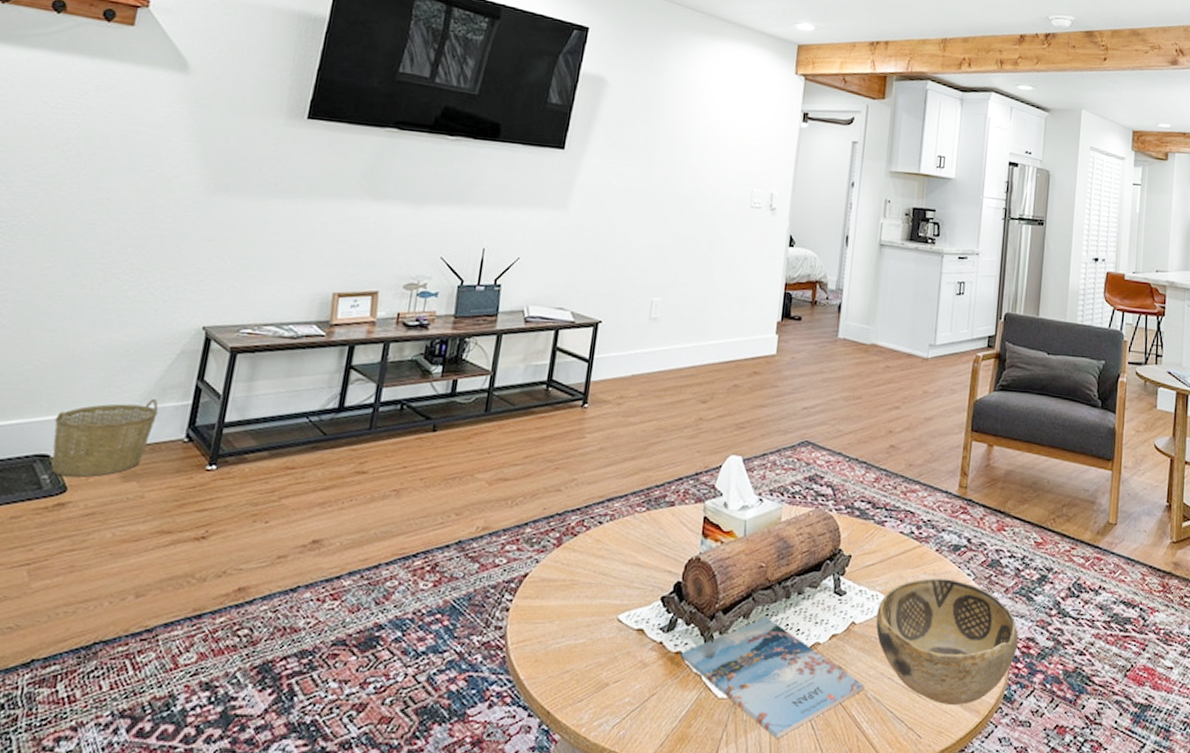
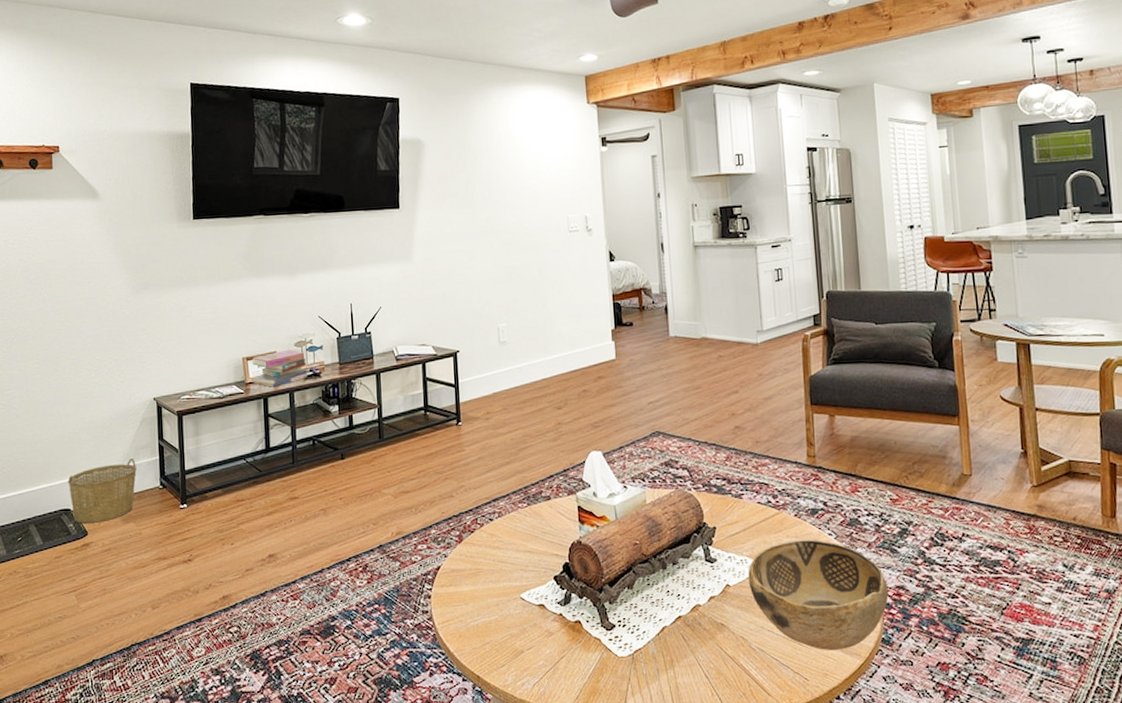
books: none [338,291,414,334] -> present [251,349,308,387]
magazine: present [680,617,864,738] -> none [579,586,748,687]

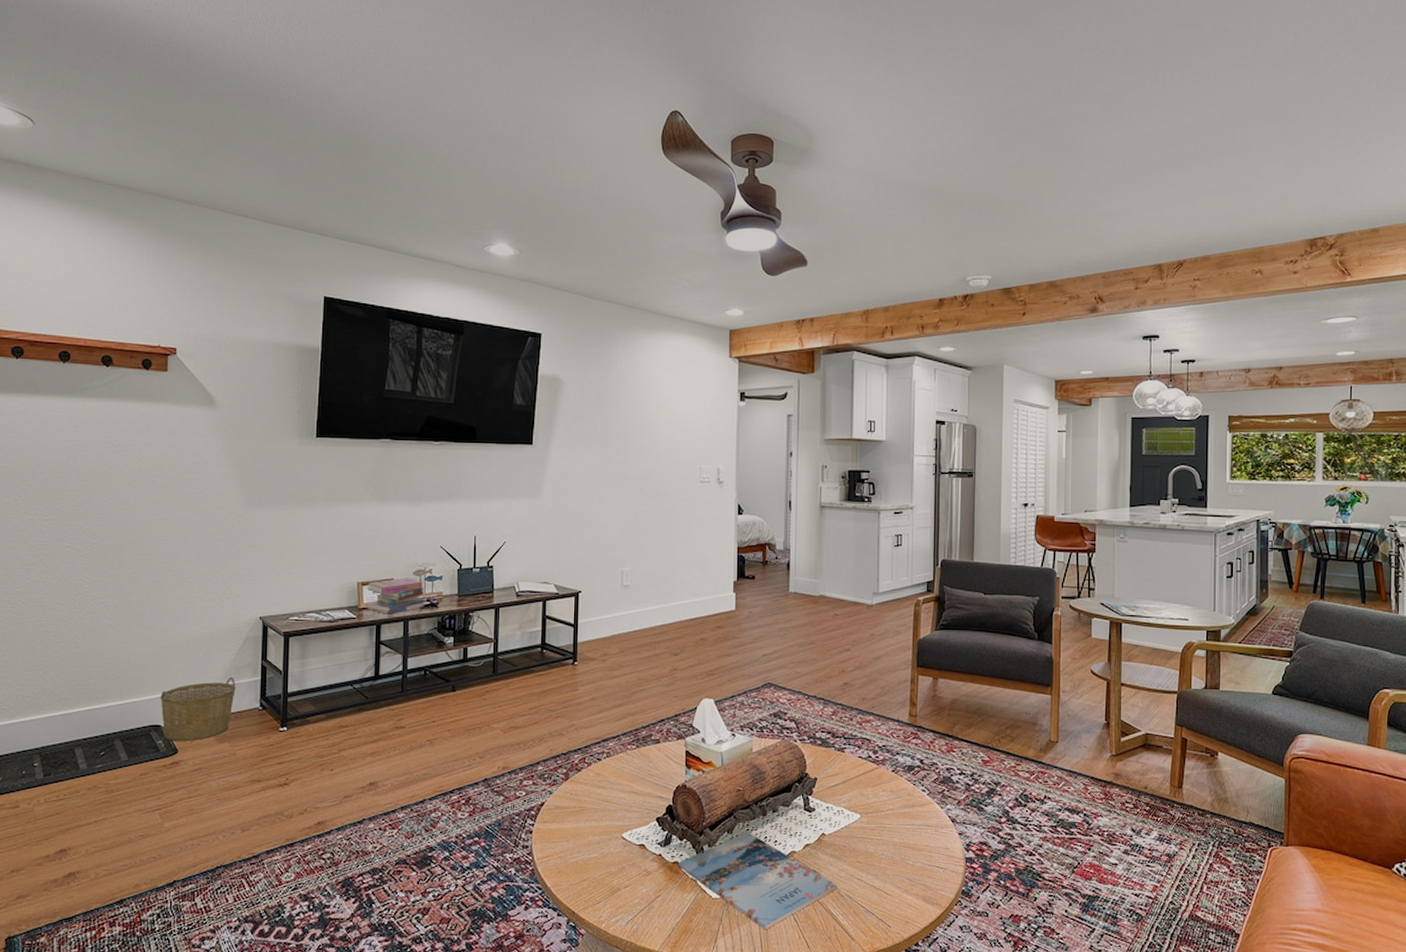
magazine: none [579,586,748,687] -> present [677,832,837,929]
decorative bowl: present [748,540,889,650] -> none [843,795,972,899]

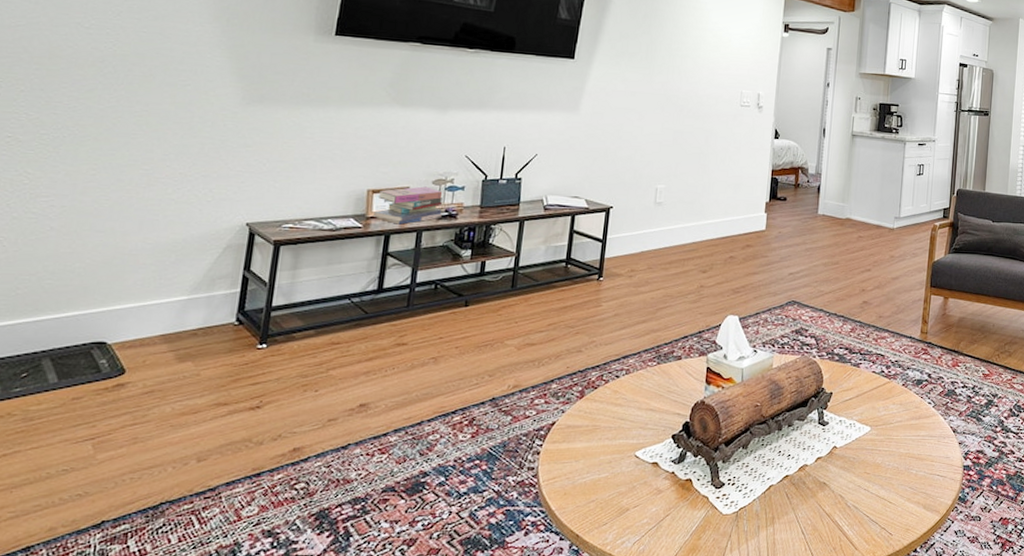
basket: present [160,677,236,741] -> none [108,289,208,360]
magazine: present [677,832,837,929] -> none [690,447,845,543]

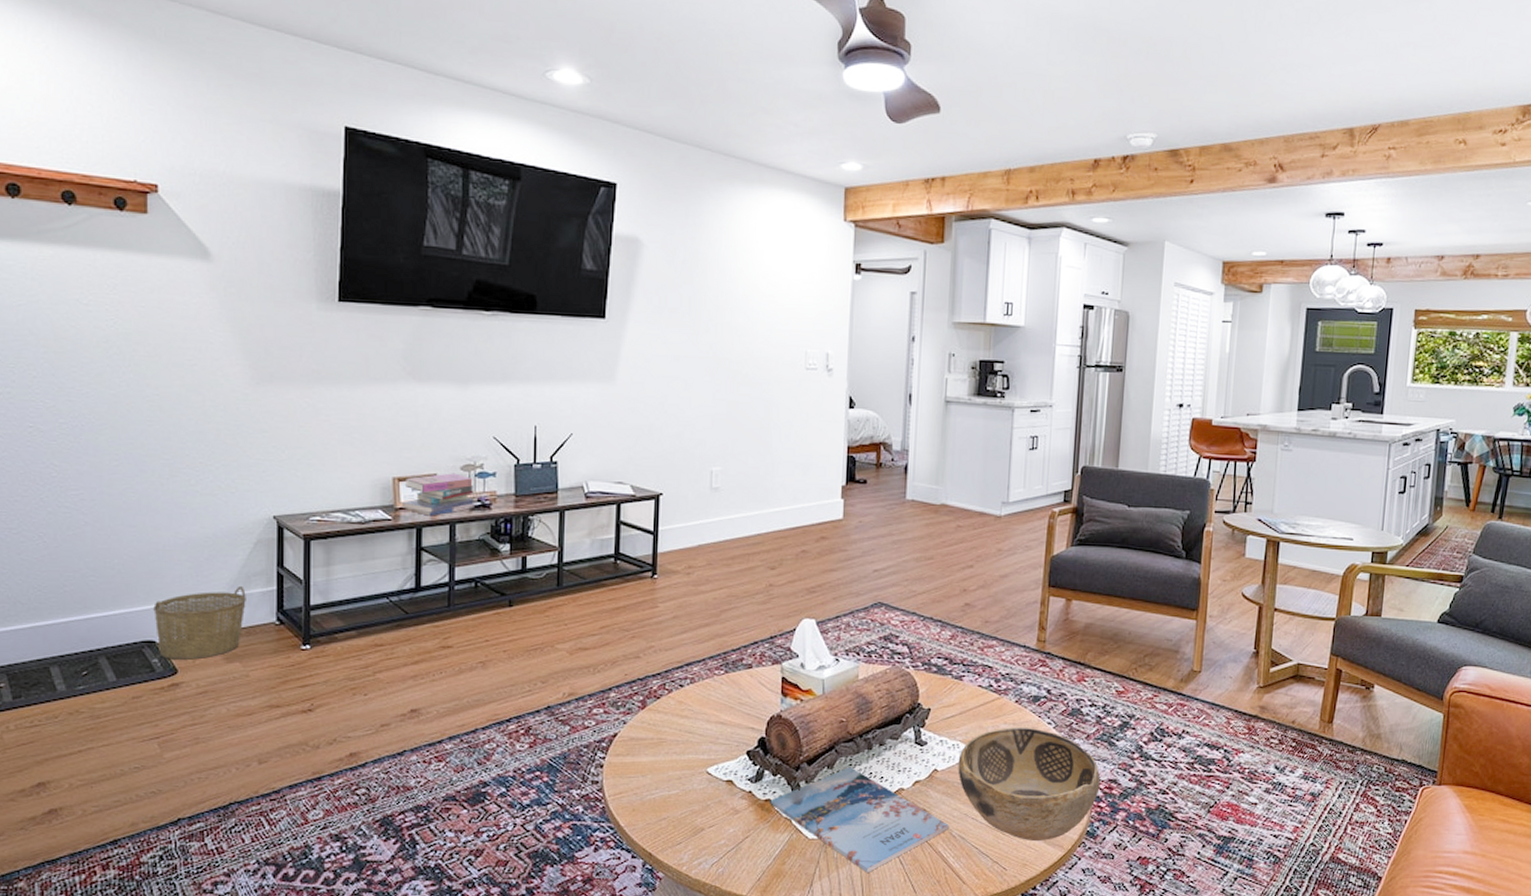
basket: none [108,289,208,360] -> present [153,587,246,660]
magazine: none [690,447,845,543] -> present [770,767,949,872]
decorative bowl: none [853,407,970,507] -> present [958,727,1101,841]

